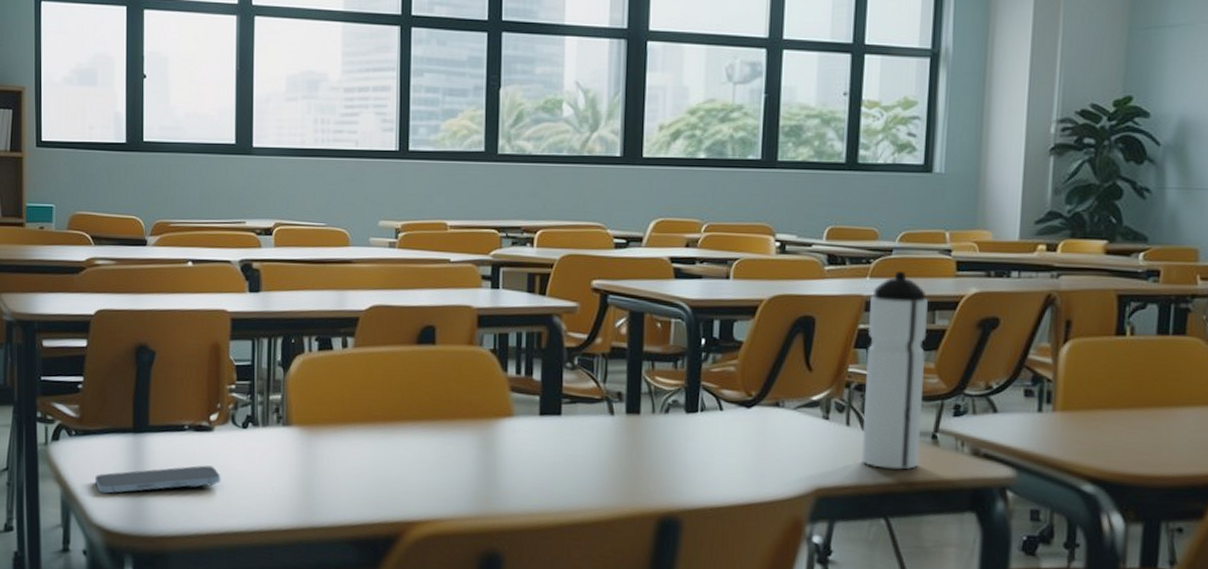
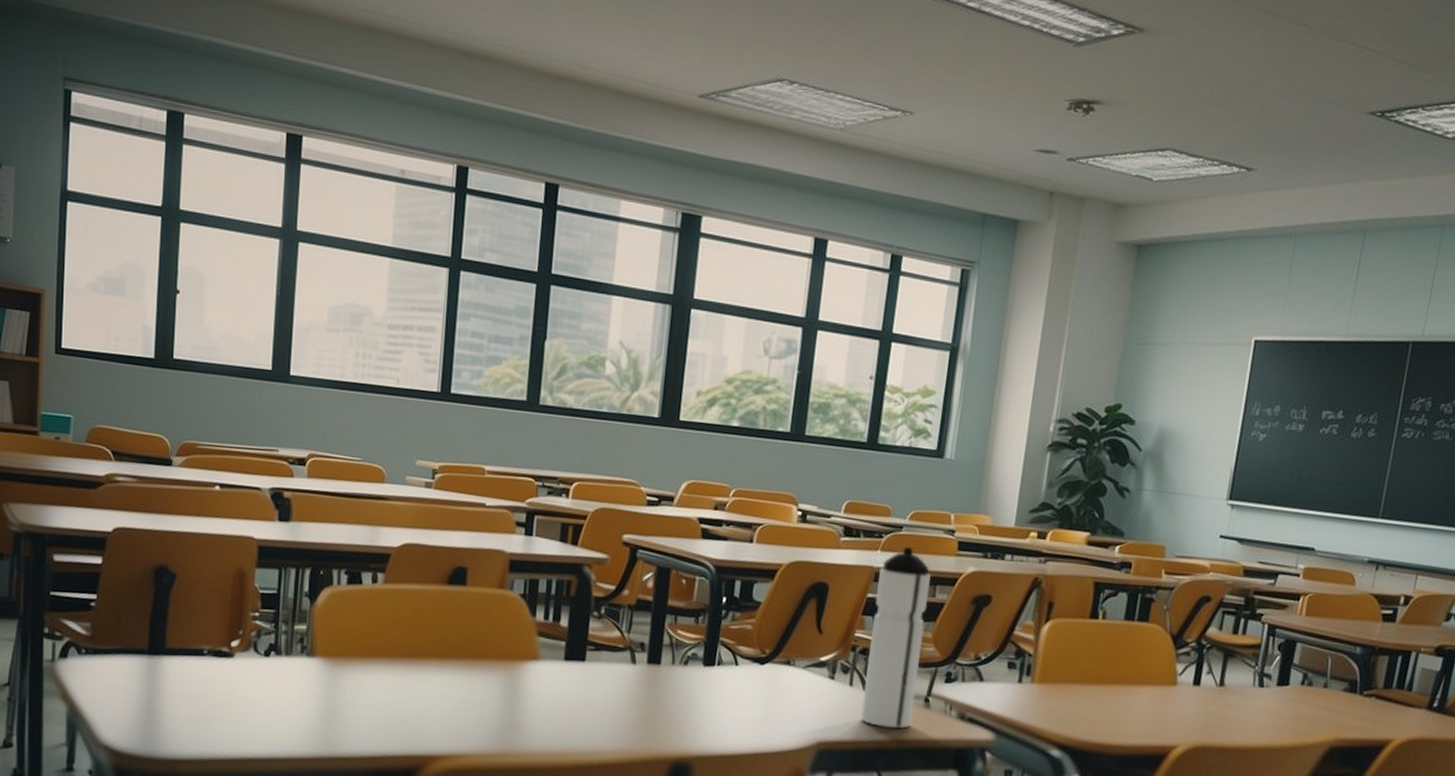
smartphone: present [95,465,221,494] -> none [105,690,240,714]

